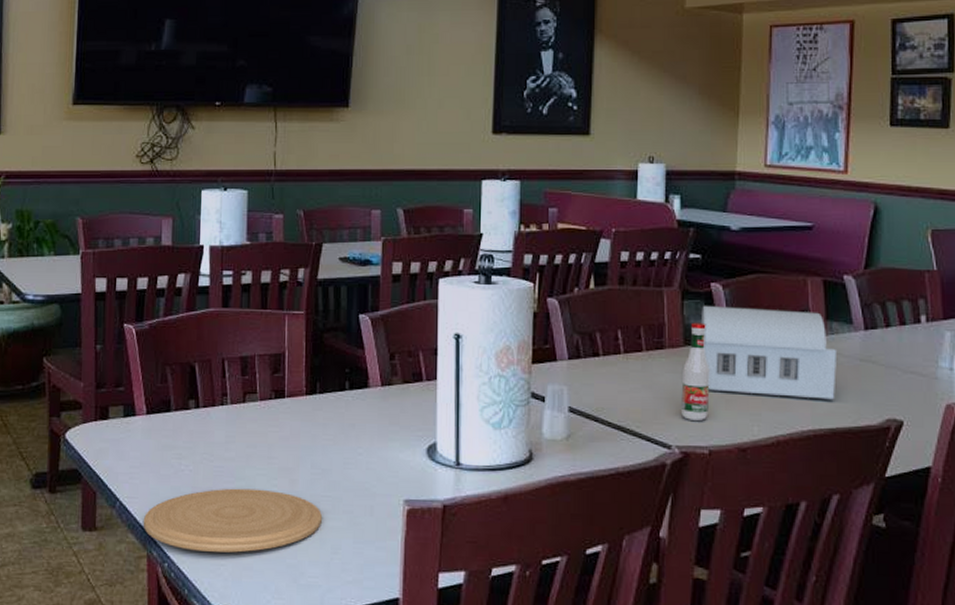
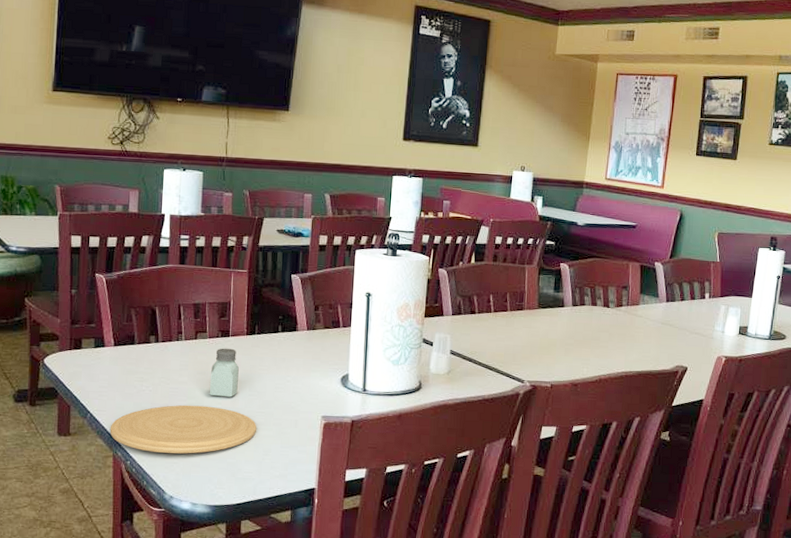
saltshaker: none [263,413,298,477] -> present [210,348,239,397]
tabasco sauce: present [681,322,711,421] -> none [533,291,556,363]
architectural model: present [700,306,836,400] -> none [551,280,646,351]

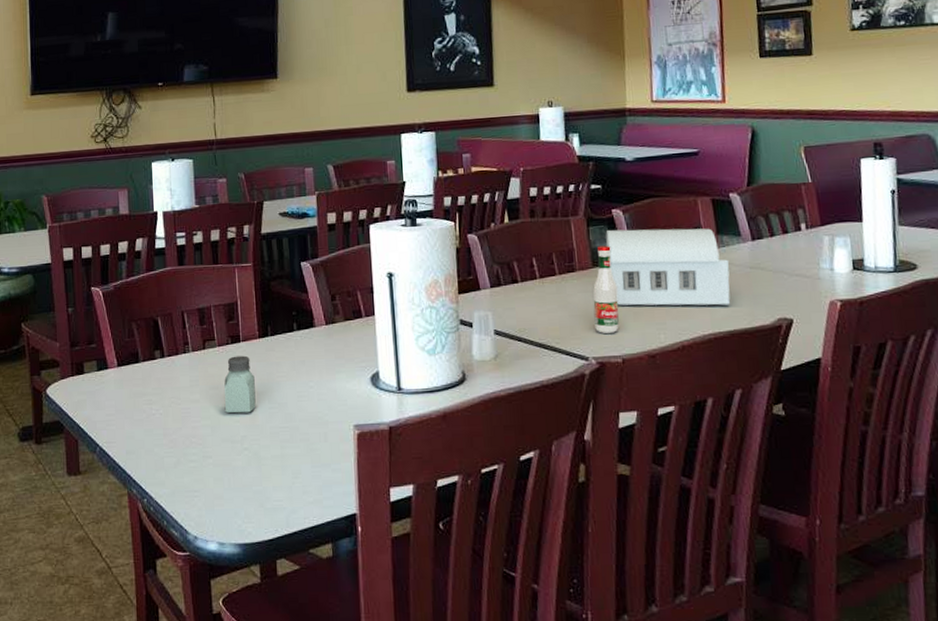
plate: present [109,405,257,454] -> none [121,425,282,486]
tabasco sauce: none [533,291,556,363] -> present [593,245,620,333]
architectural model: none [551,280,646,351] -> present [605,228,731,306]

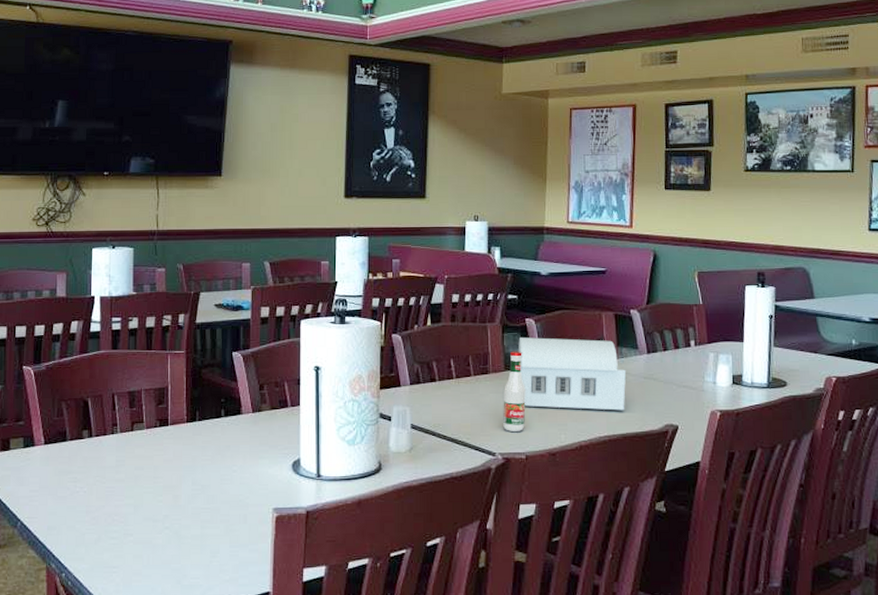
saltshaker: present [224,355,256,414] -> none [149,438,180,494]

